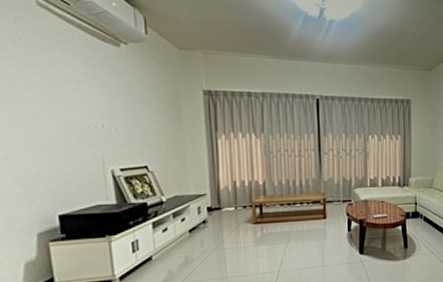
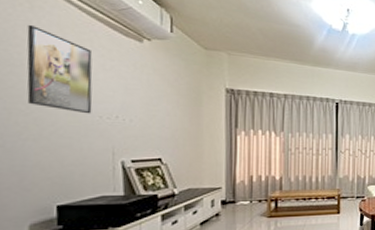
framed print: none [15,36,80,124] -> present [27,24,93,114]

